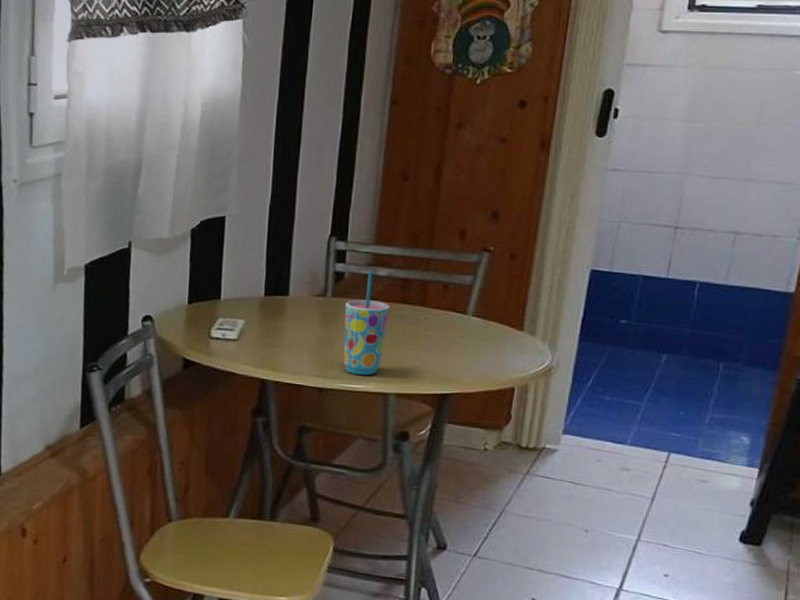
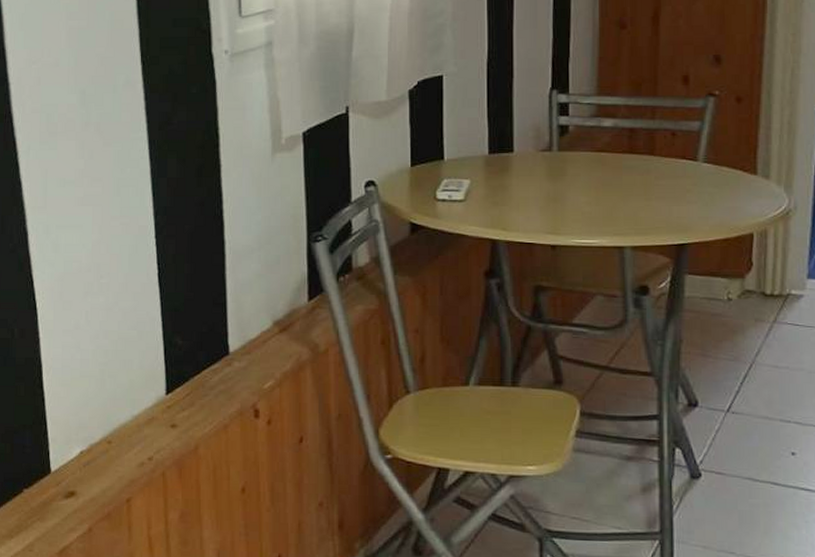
cup: present [343,271,390,376] -> none [571,122,618,230]

